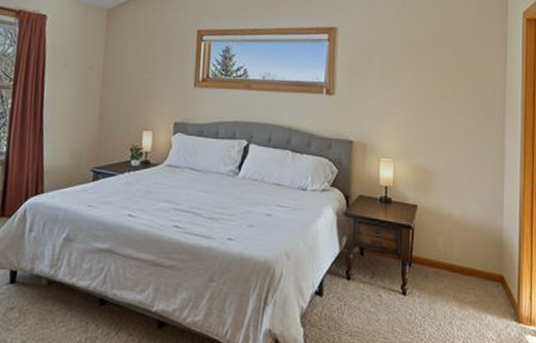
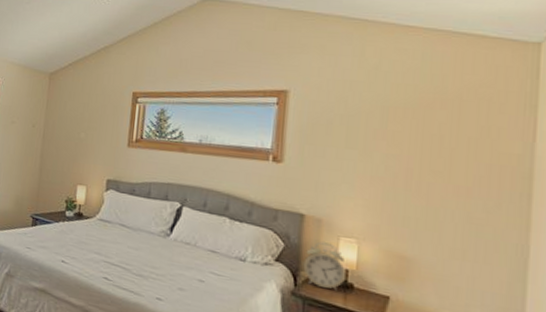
alarm clock: none [353,164,385,206] -> present [303,242,345,291]

